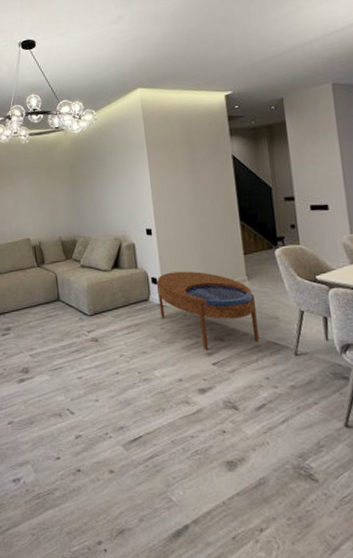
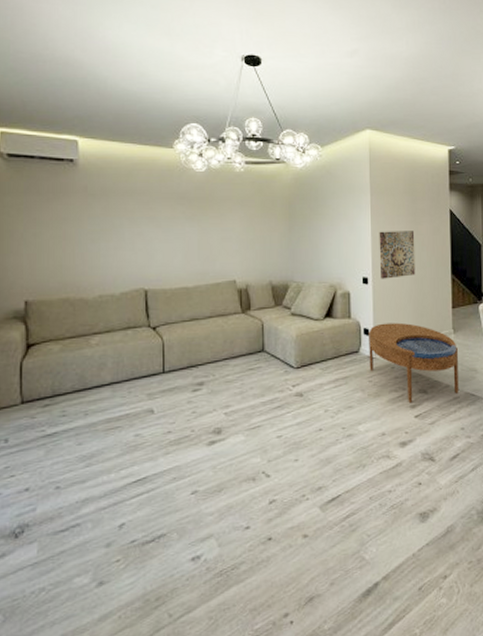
wall art: none [158,180,201,229] -> present [379,231,416,279]

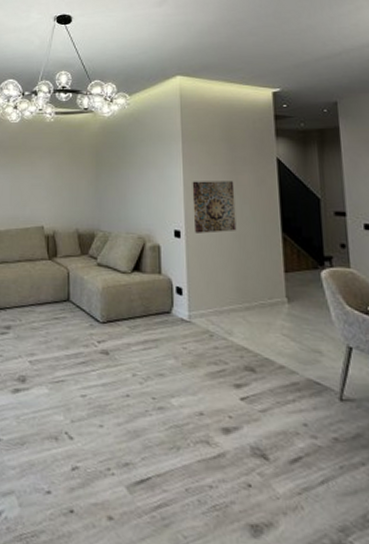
coffee table: present [368,322,459,404] -> none [181,283,298,382]

